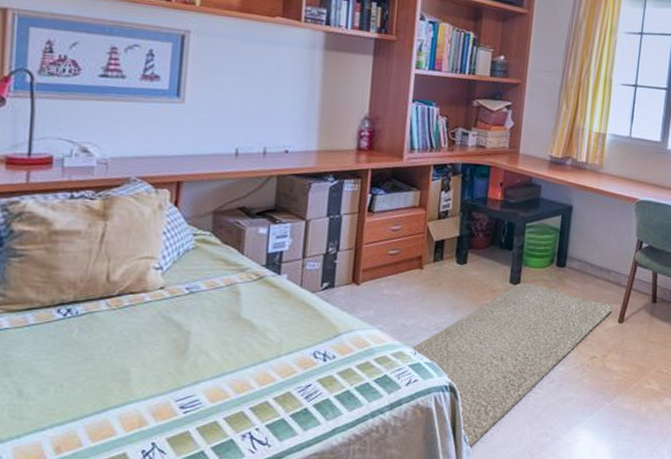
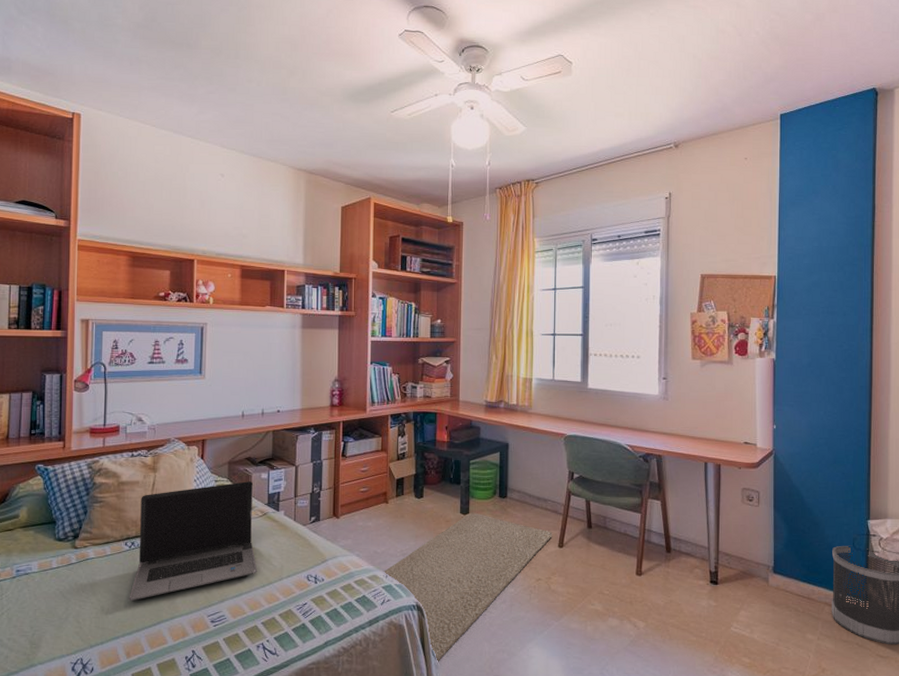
laptop computer: none [61,237,248,383] -> present [129,481,258,601]

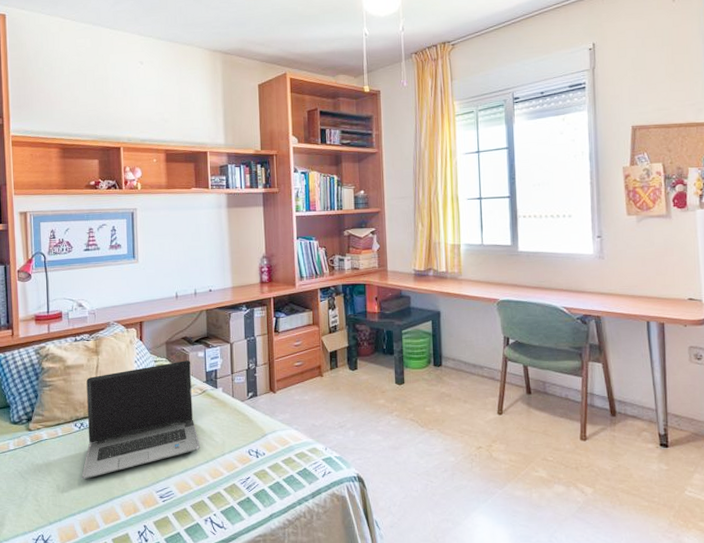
rug: present [384,512,552,664] -> none [323,382,491,534]

